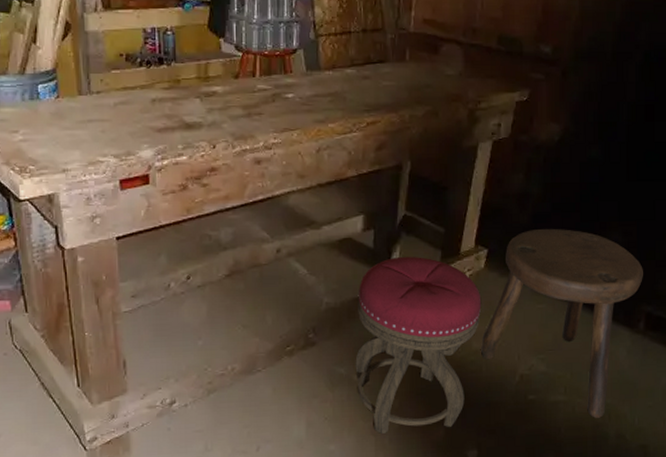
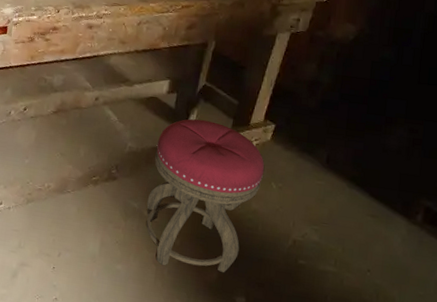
stool: present [481,228,643,418] -> none [259,114,426,295]

